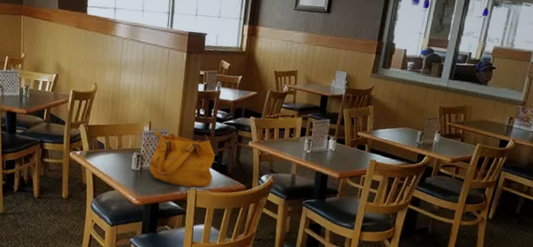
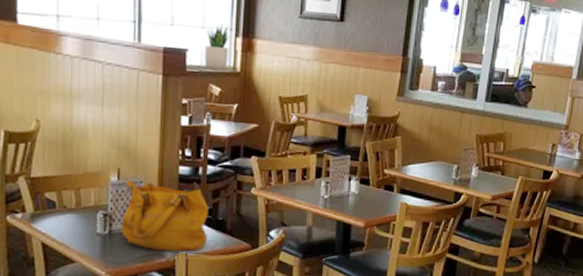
planter: none [218,15,239,51] -> present [204,24,229,71]

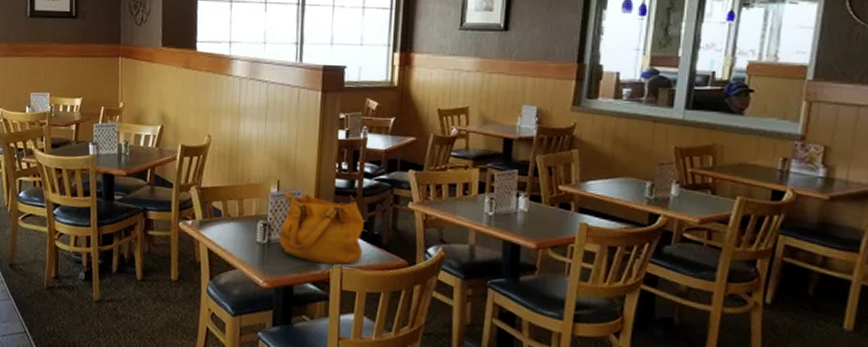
planter: present [204,24,229,71] -> none [362,41,387,86]

